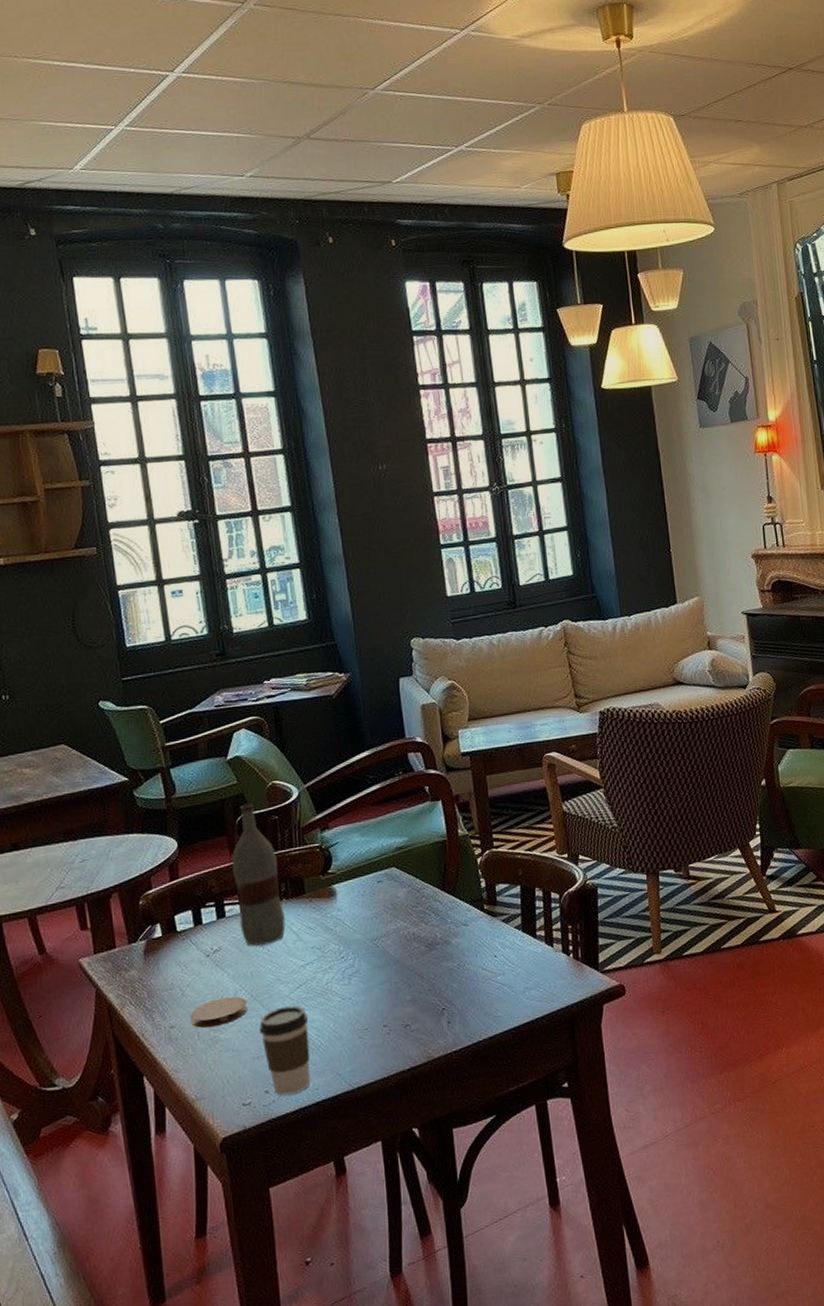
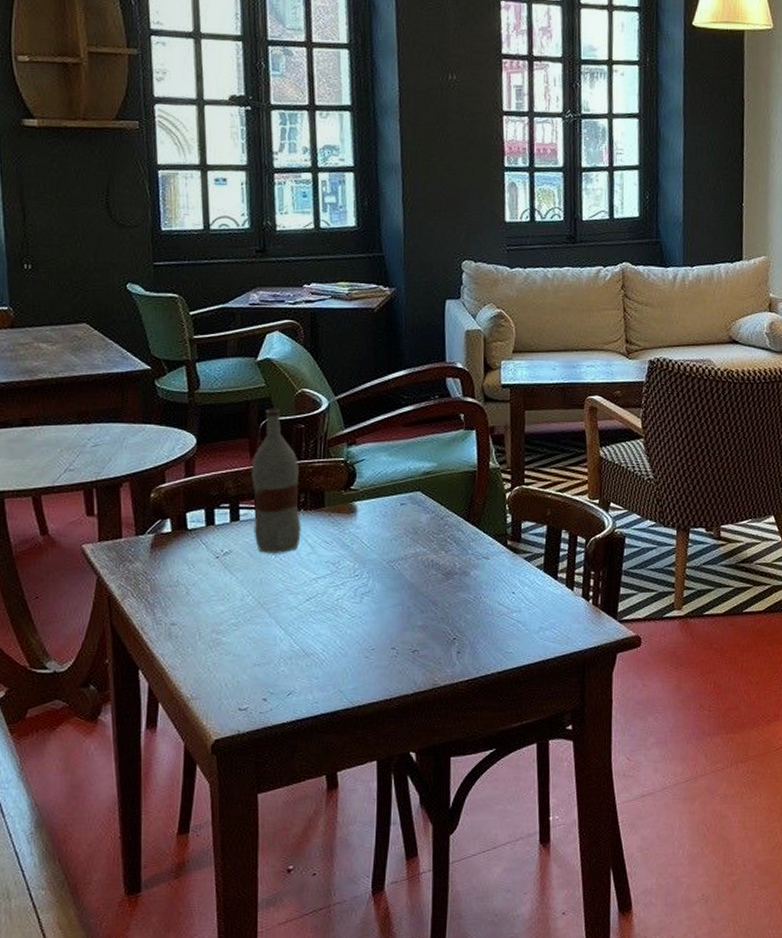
coaster: present [190,996,248,1028] -> none [193,601,254,629]
coffee cup: present [259,1005,311,1096] -> none [263,617,314,705]

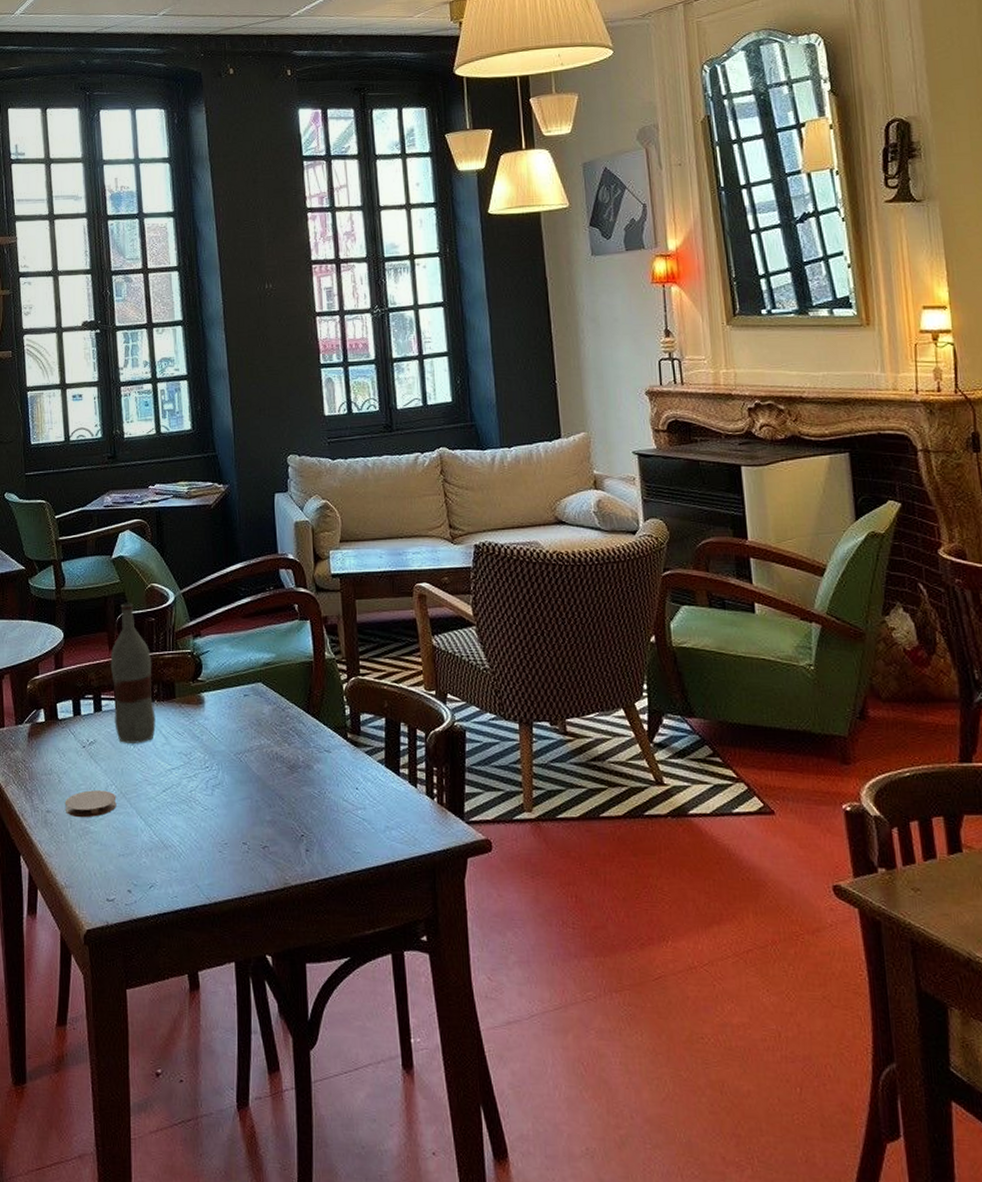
coaster: none [193,601,254,629] -> present [64,790,117,818]

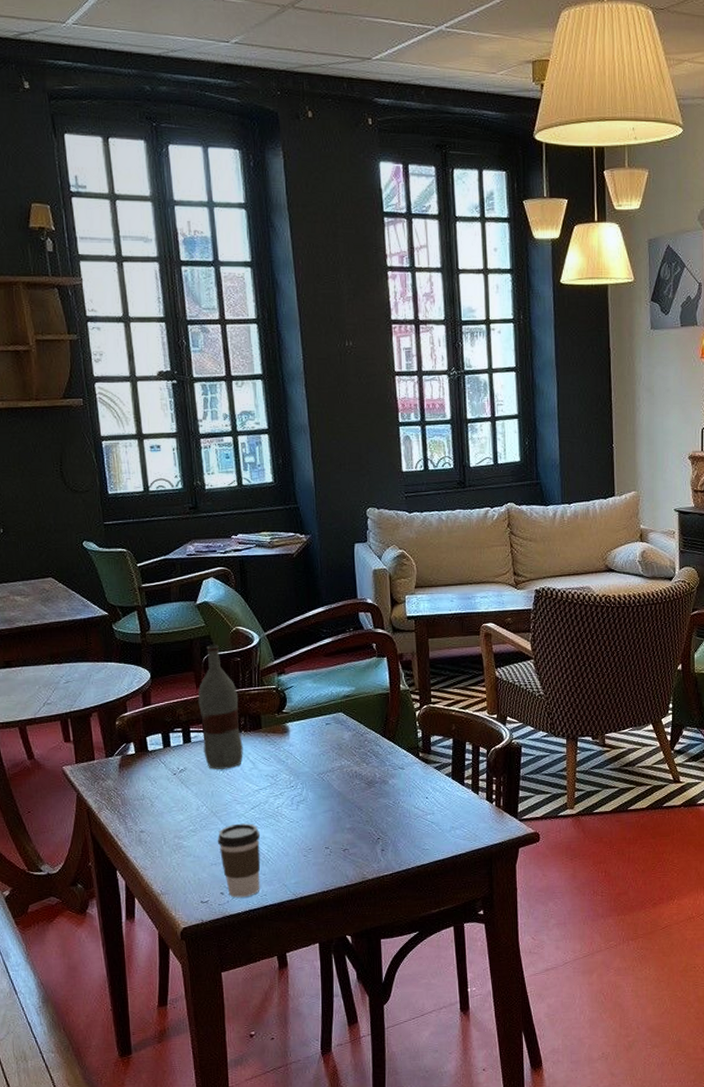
coaster: present [64,790,117,818] -> none [157,811,208,835]
coffee cup: none [126,808,172,898] -> present [217,823,261,898]

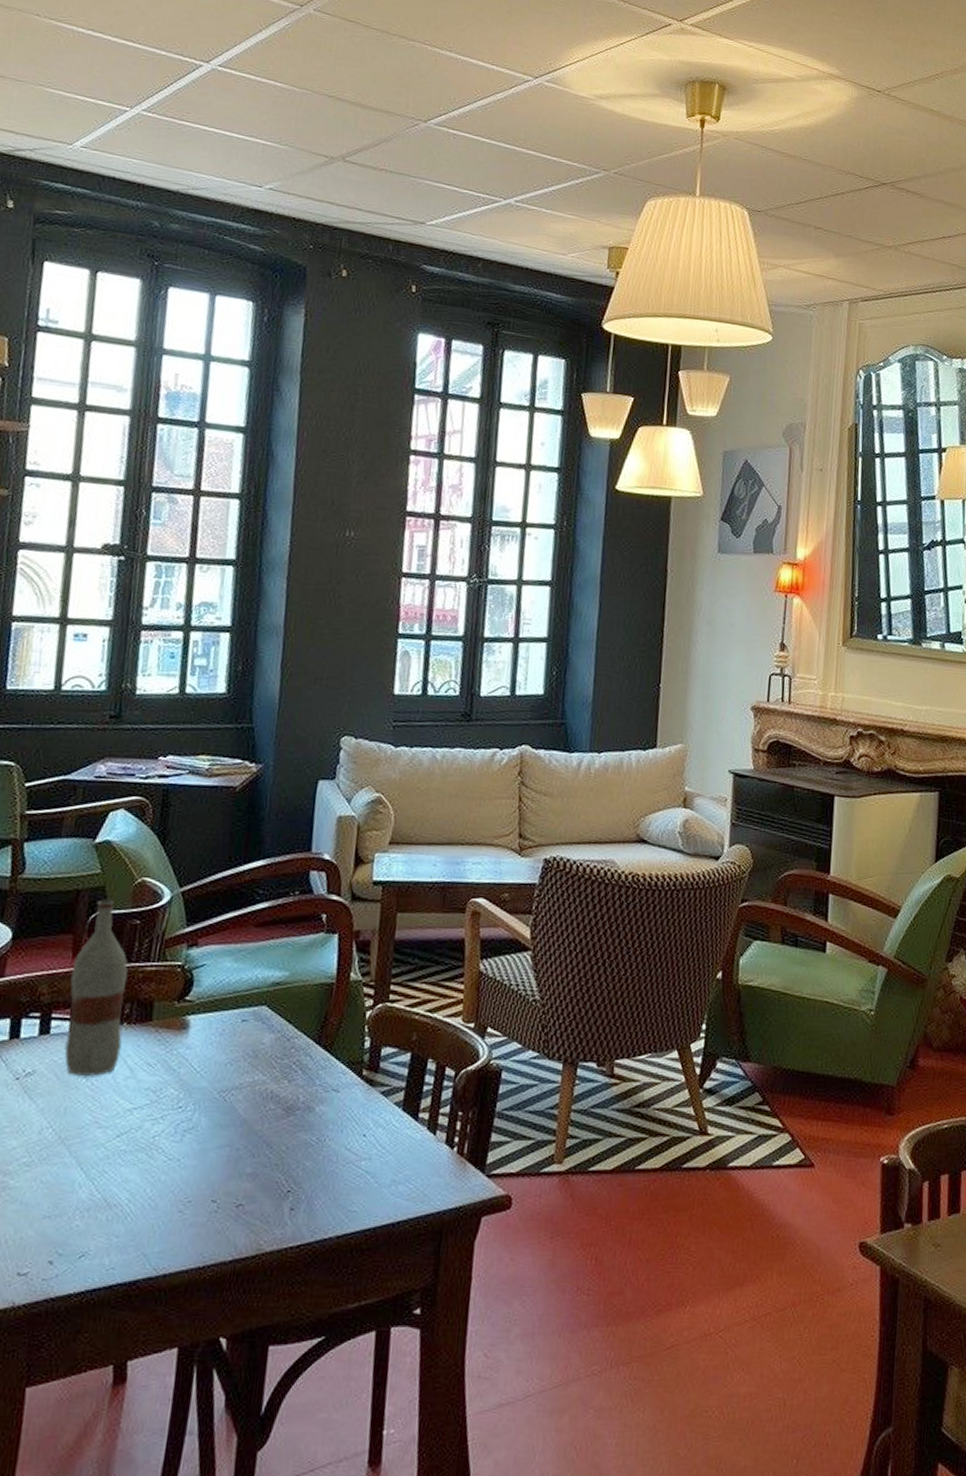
coffee cup: present [217,823,261,898] -> none [58,1157,122,1271]

